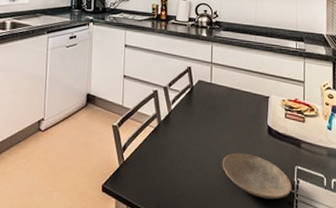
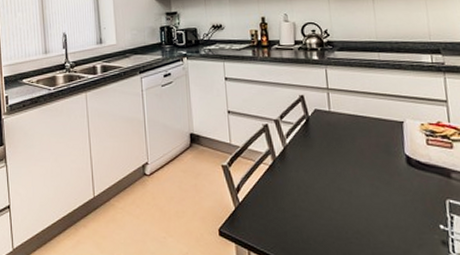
plate: present [222,152,292,200] -> none [353,187,445,239]

